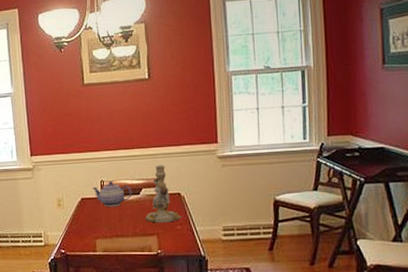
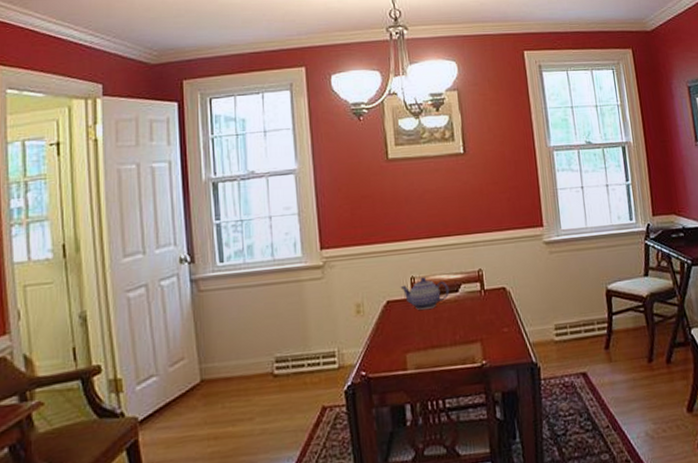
candlestick: present [144,165,182,223] -> none [465,254,509,327]

